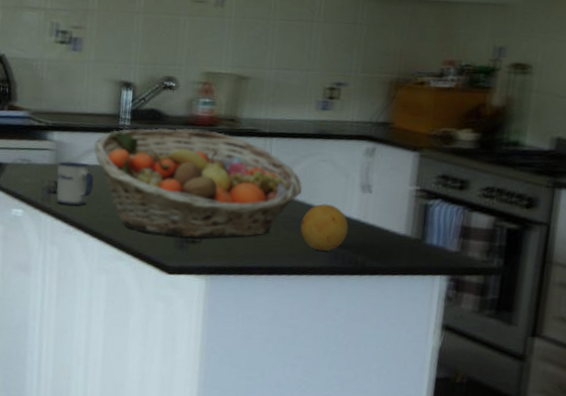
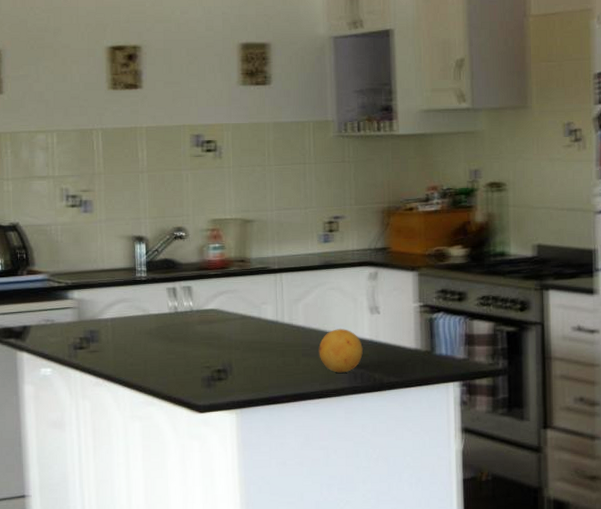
mug: present [56,161,94,206] -> none [80,316,118,359]
fruit basket: present [94,127,303,239] -> none [114,273,316,376]

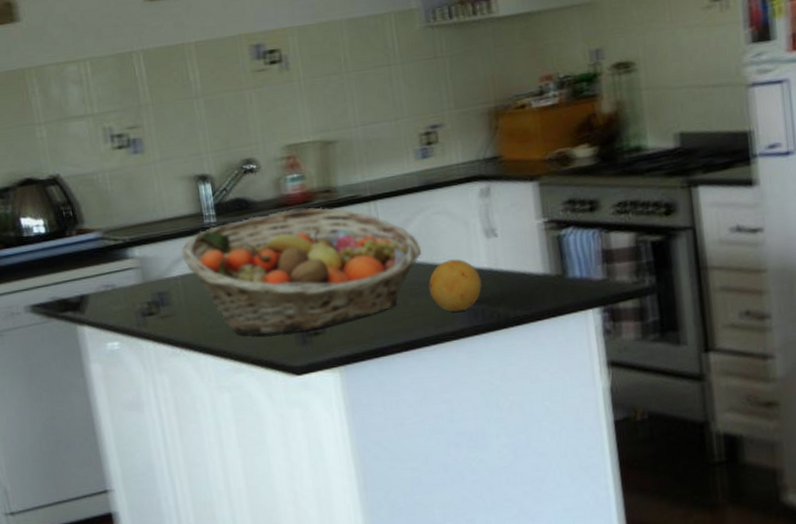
fruit basket: none [114,273,316,376] -> present [181,207,422,335]

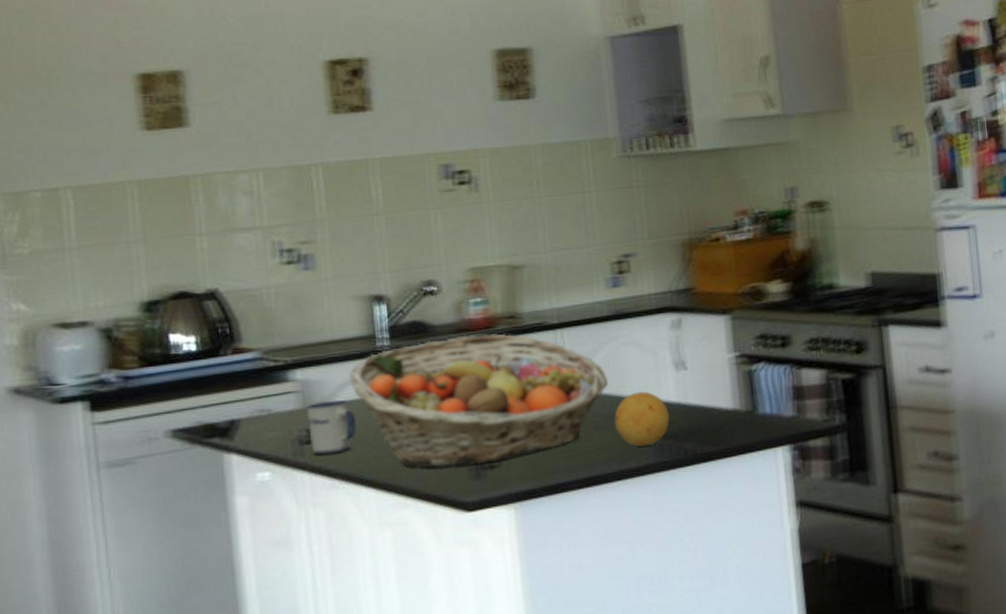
mug: none [145,274,192,326] -> present [306,400,357,455]

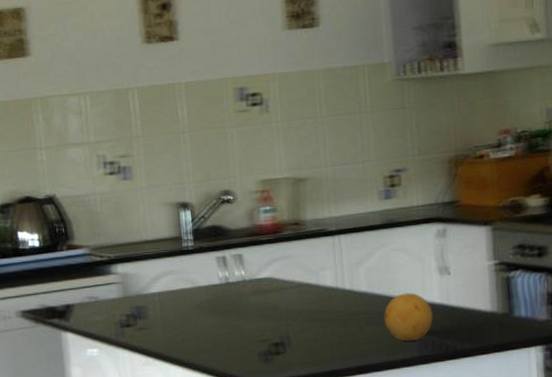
mug: present [306,400,357,455] -> none [126,291,167,337]
fruit basket: present [349,333,609,468] -> none [160,238,380,351]

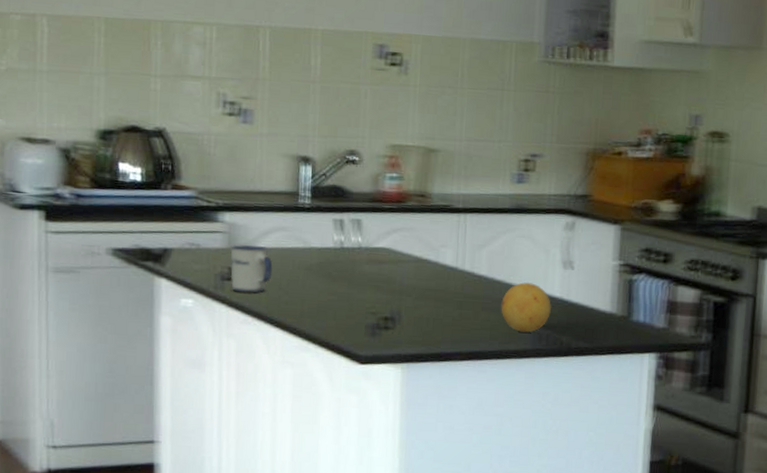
mug: none [126,291,167,337] -> present [230,245,273,294]

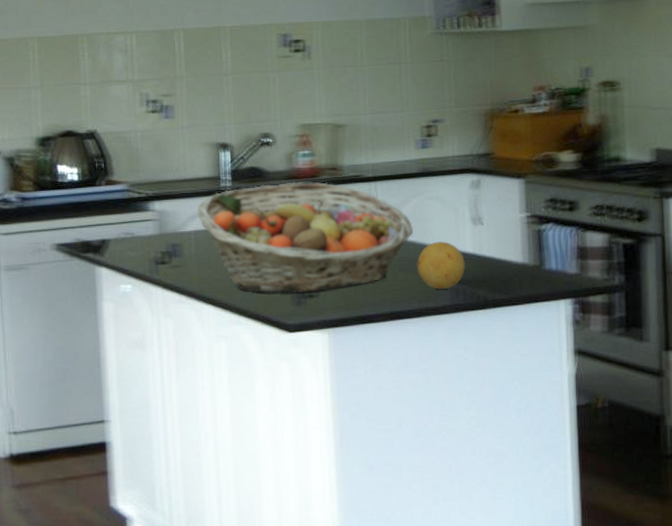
mug: present [230,245,273,294] -> none [162,229,202,274]
fruit basket: none [271,205,501,324] -> present [197,182,414,293]

